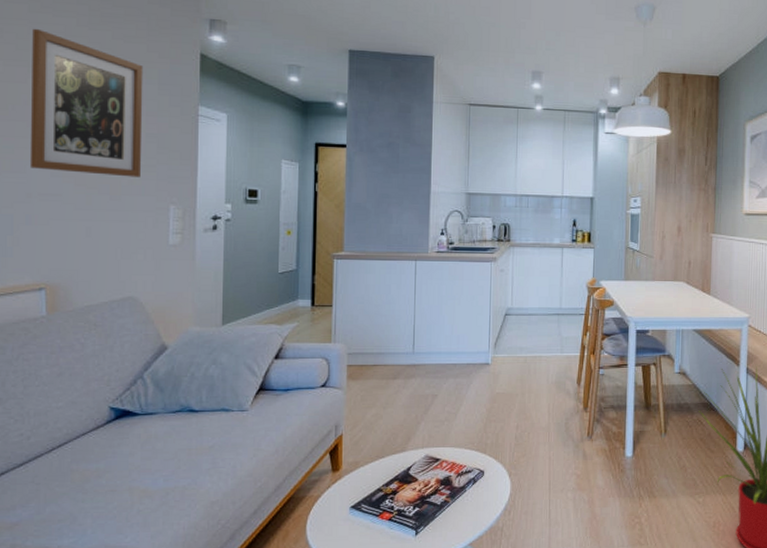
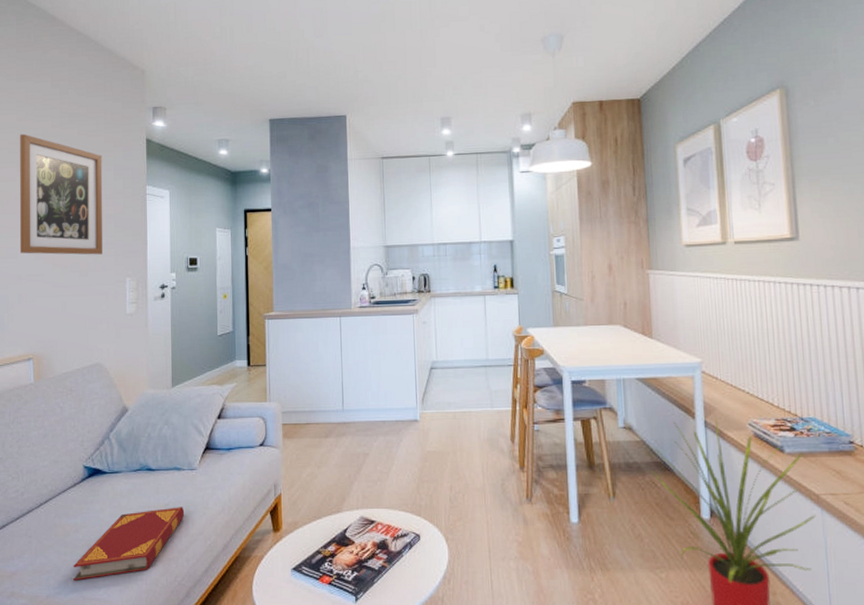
hardback book: none [93,449,232,529] -> present [73,507,185,581]

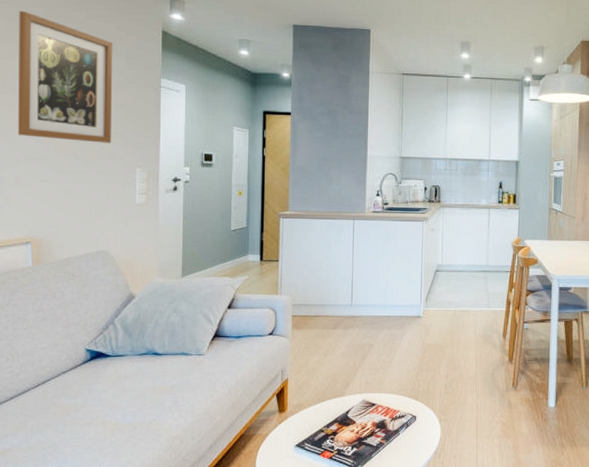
hardback book: present [73,507,185,581] -> none [72,389,191,457]

